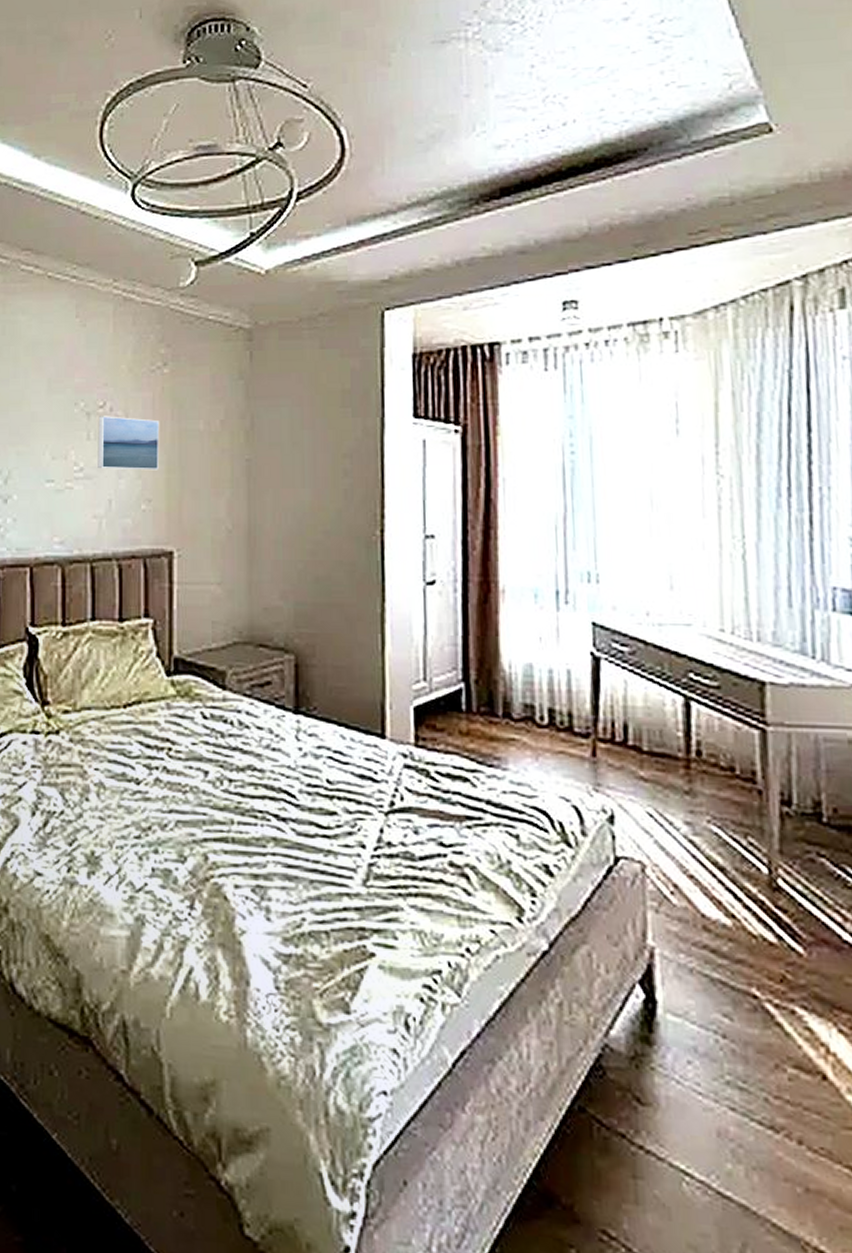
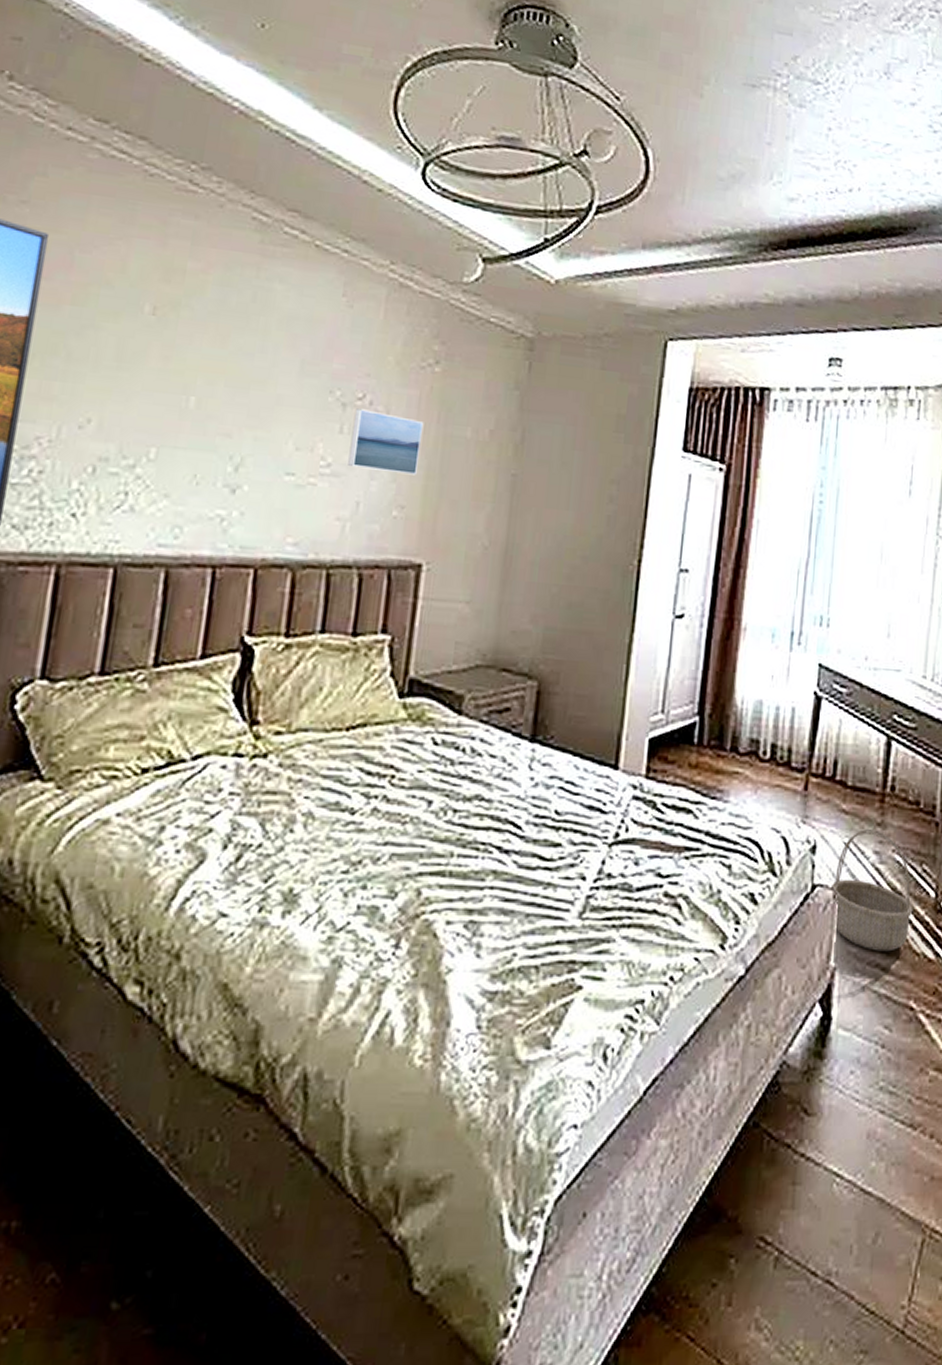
basket: none [636,798,743,932] -> present [830,829,913,952]

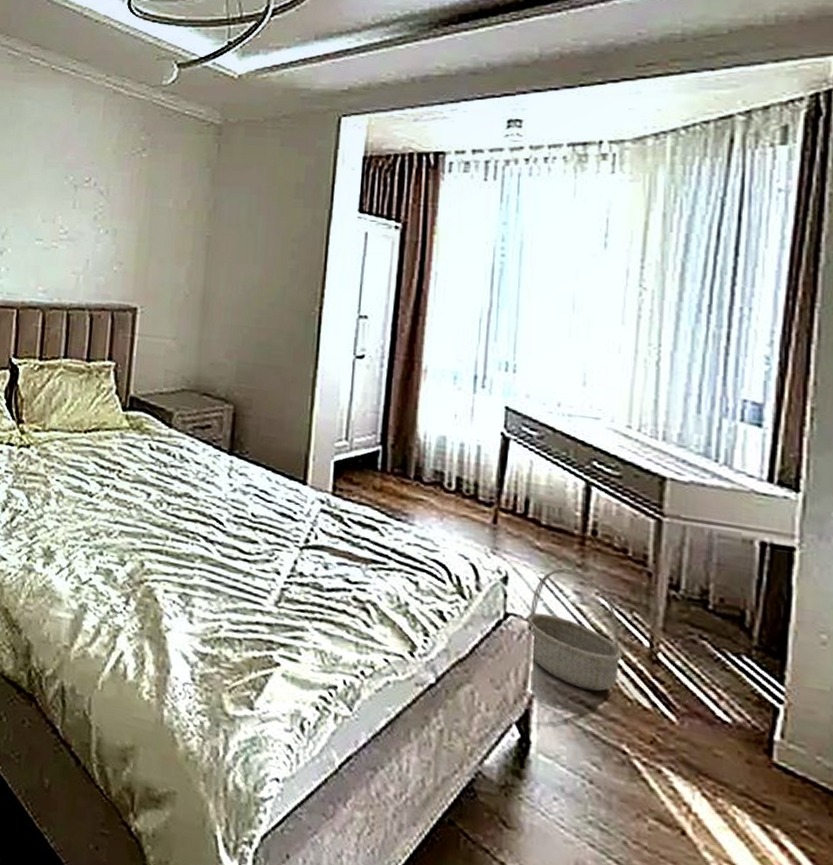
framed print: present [348,408,424,476] -> none [80,189,135,239]

